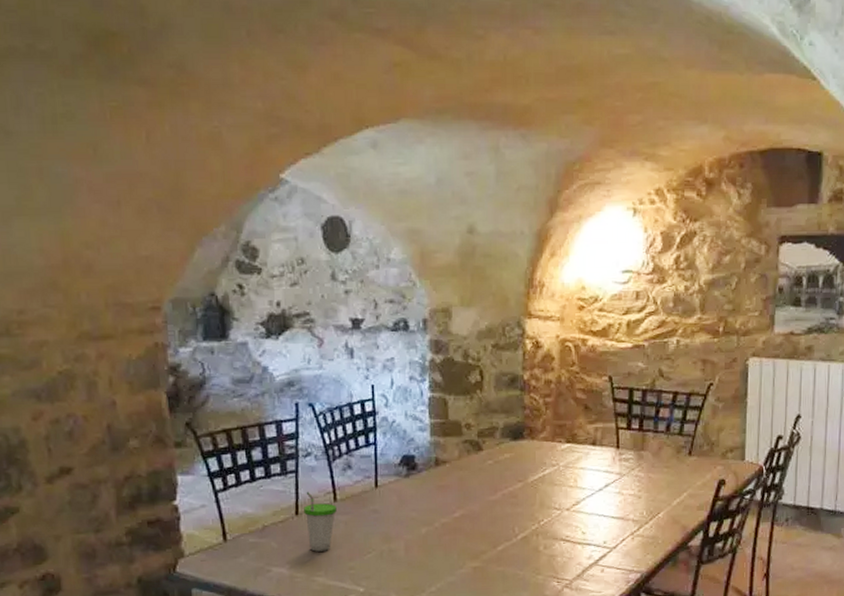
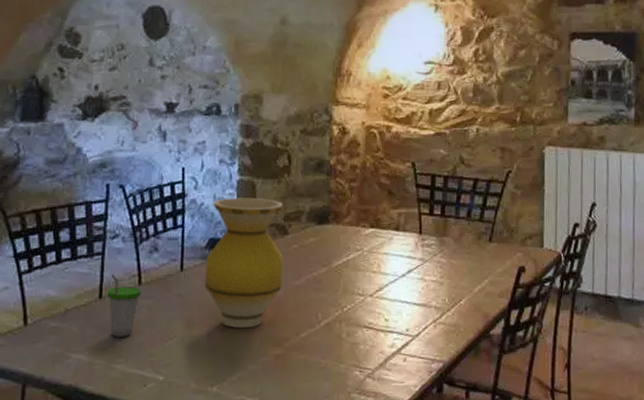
vase: none [399,414,479,543] -> present [204,197,284,329]

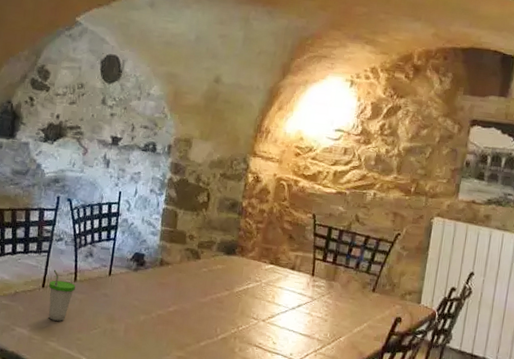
vase: present [204,197,284,329] -> none [126,221,198,331]

